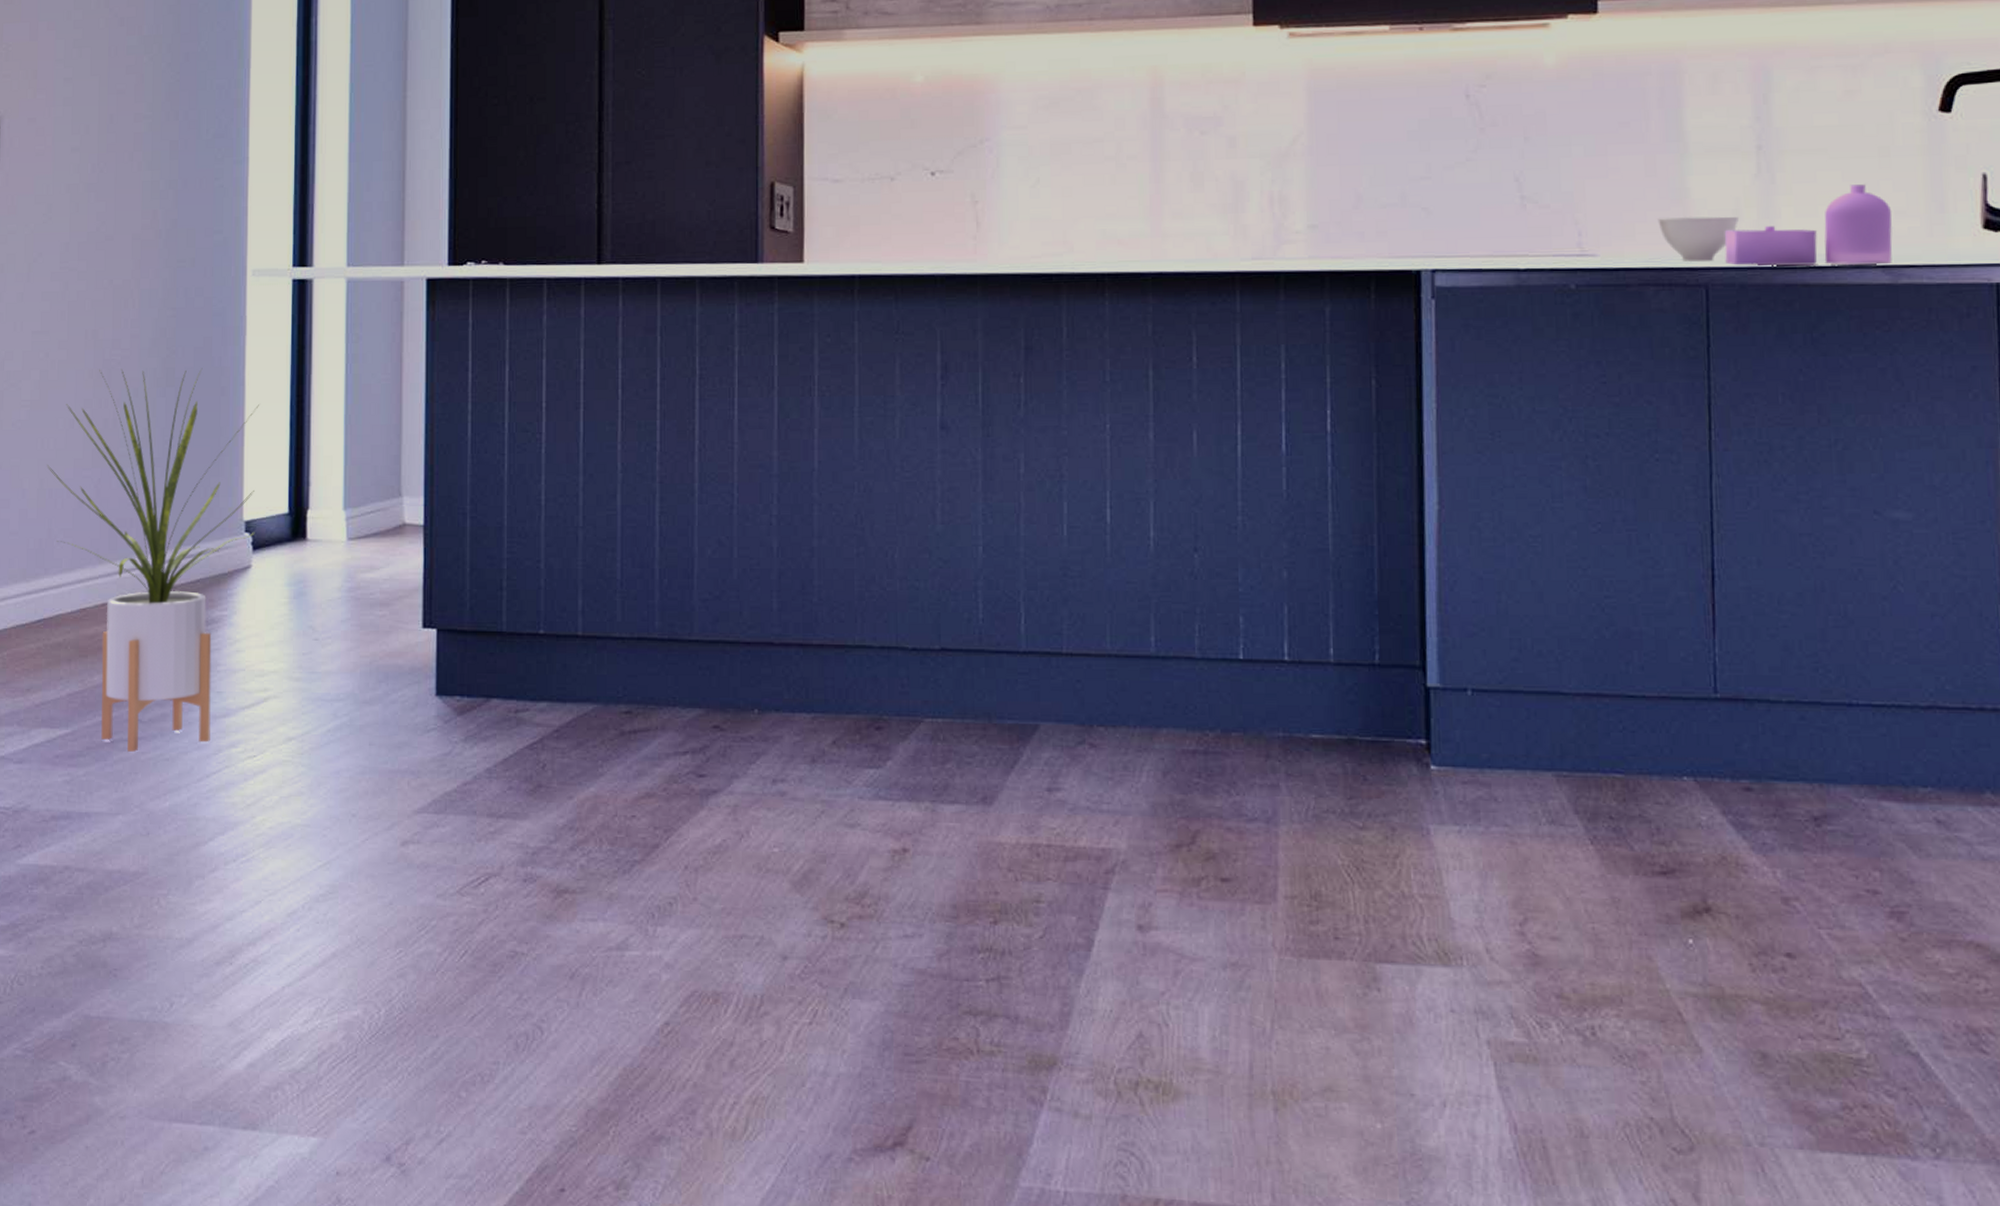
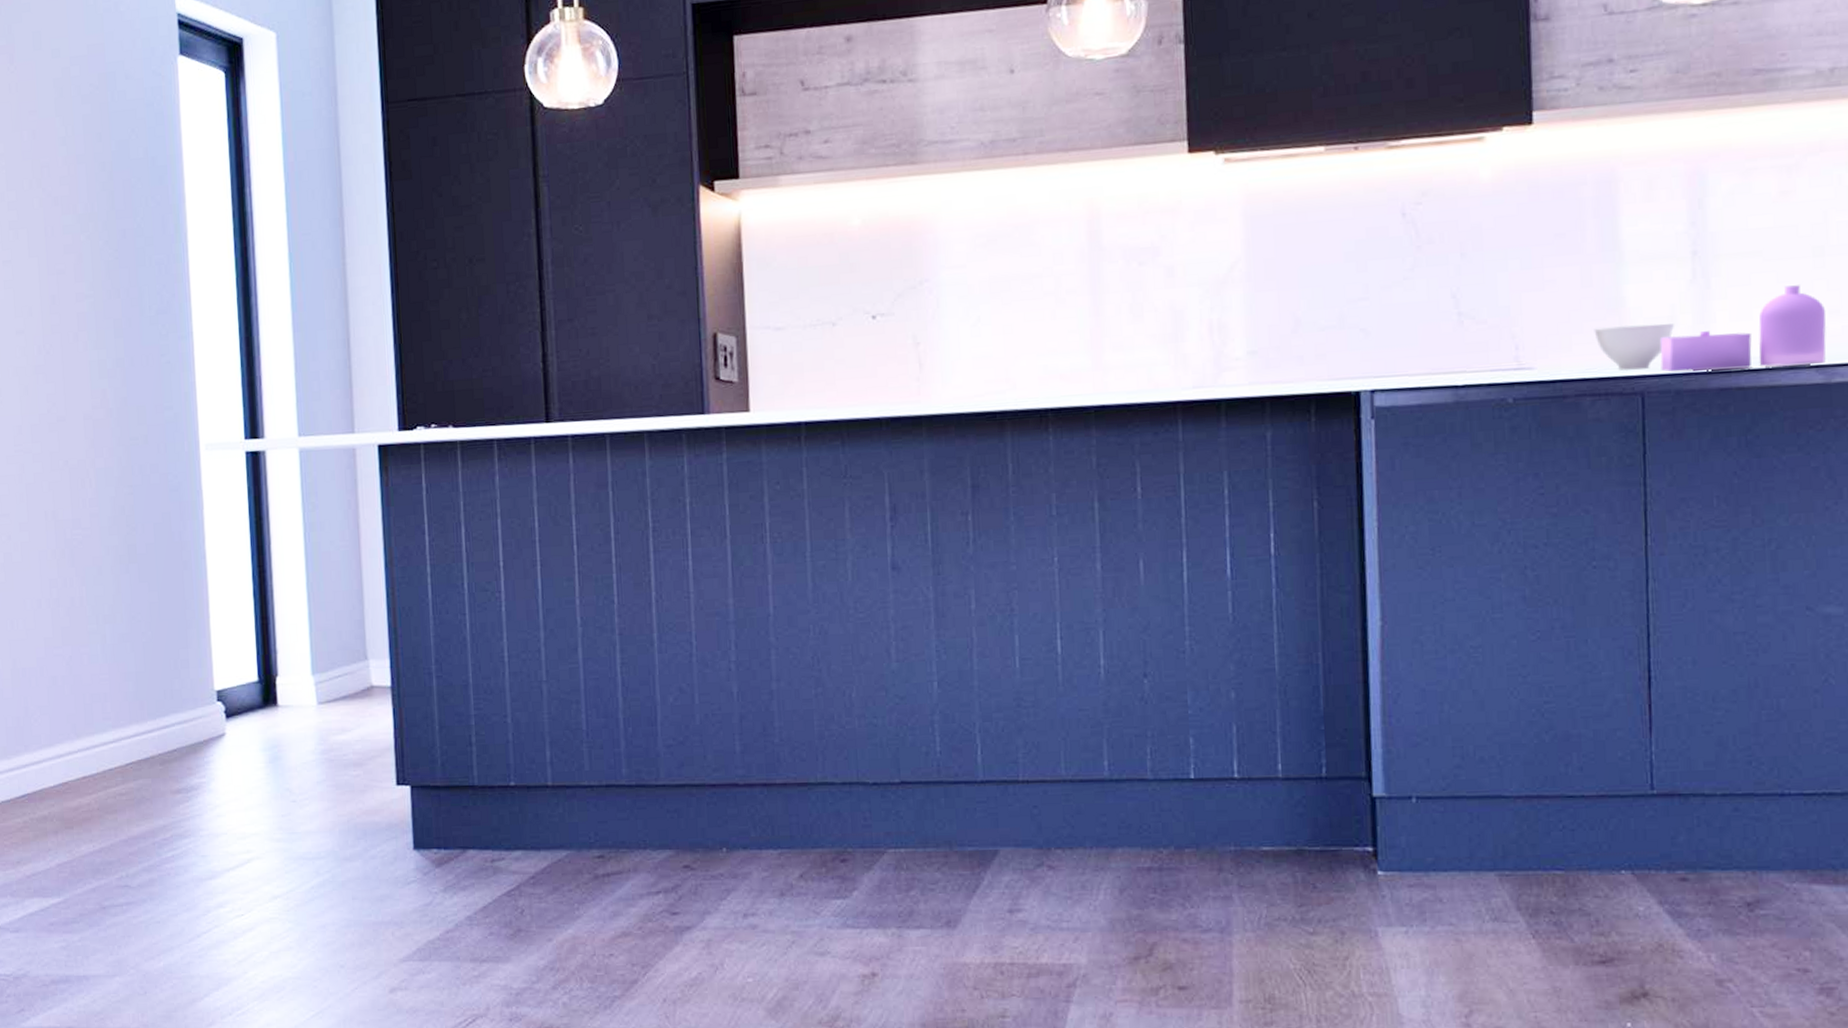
house plant: present [47,368,259,752] -> none [18,543,227,916]

